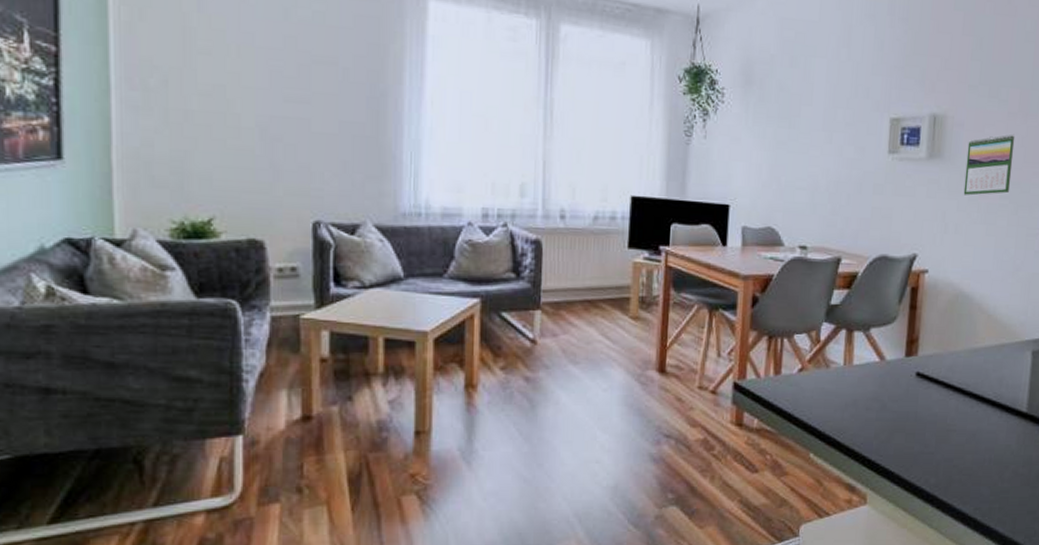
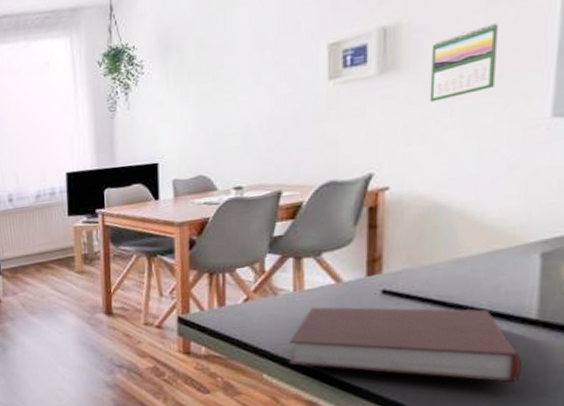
notebook: none [834,384,1014,472] -> present [289,307,521,383]

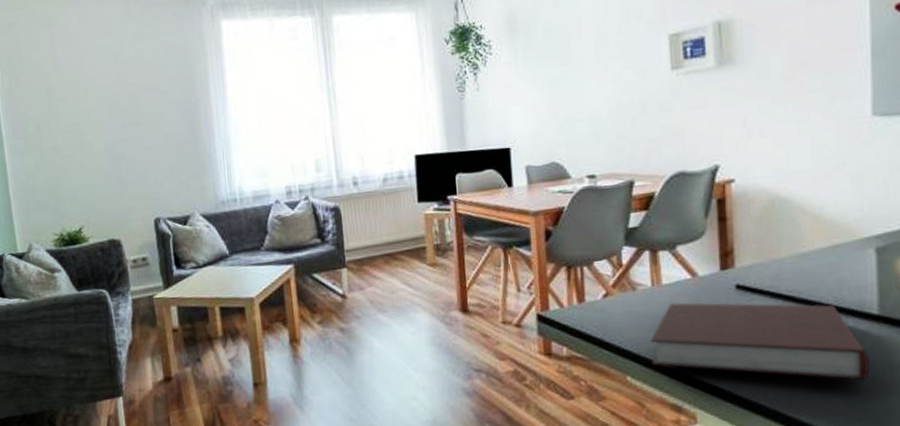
calendar: present [429,21,499,102] -> none [762,23,821,97]

